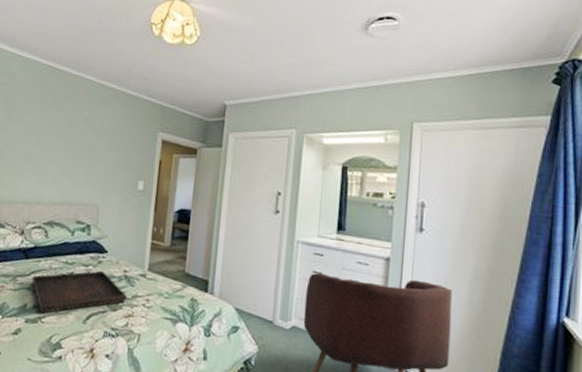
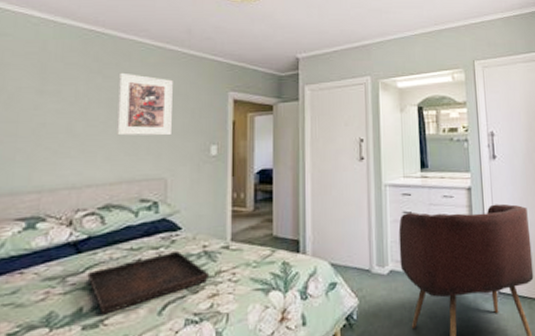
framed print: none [62,106,111,168] -> present [117,72,173,136]

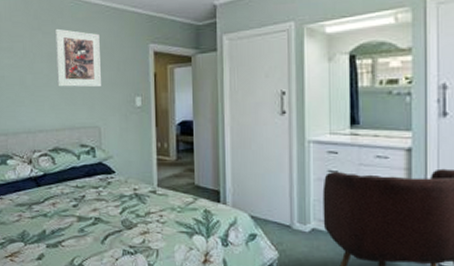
serving tray: present [87,250,210,315] -> none [46,191,141,238]

